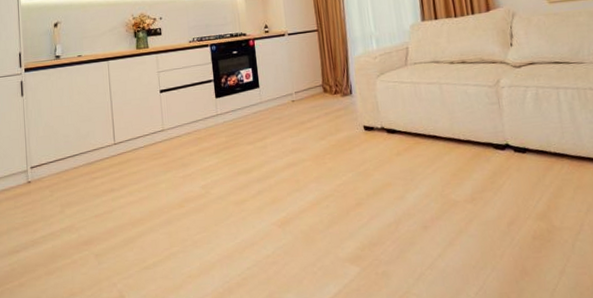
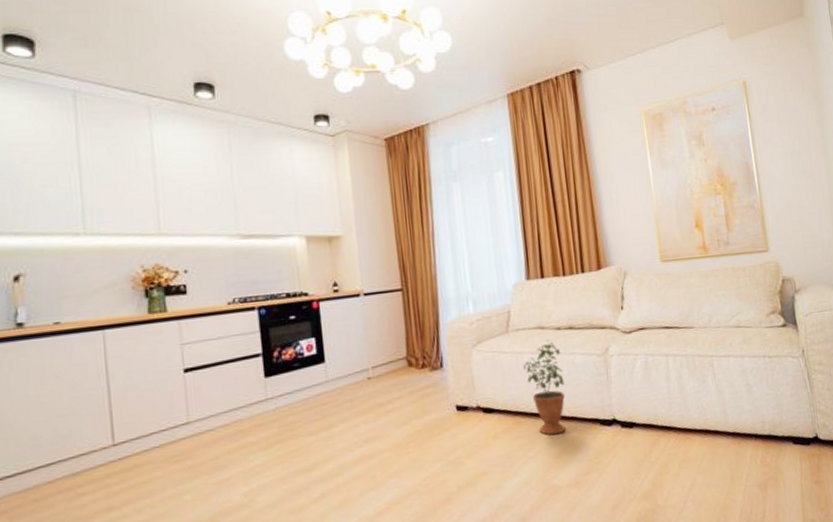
potted plant: none [421,72,461,156] -> present [523,340,566,435]

